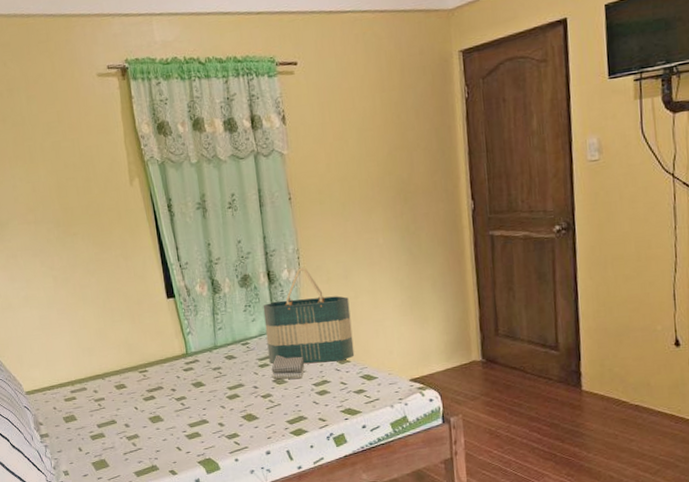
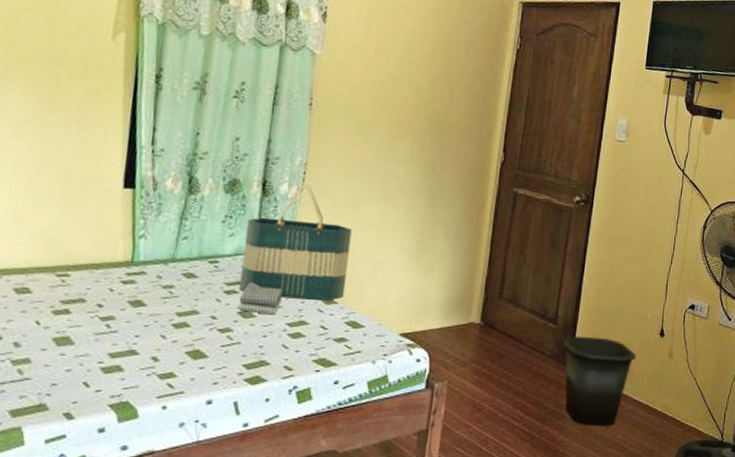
waste bin: none [567,356,651,440] -> present [562,335,636,426]

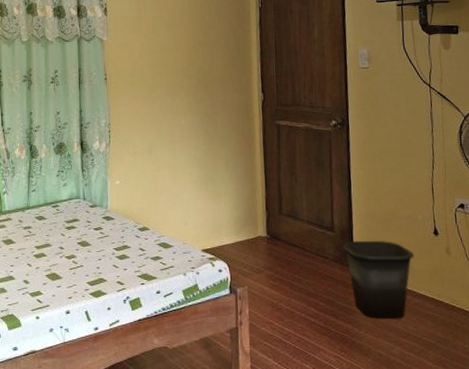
towel: present [238,281,283,314] -> none [77,218,108,242]
tote bag: present [239,184,352,301] -> none [74,140,154,229]

